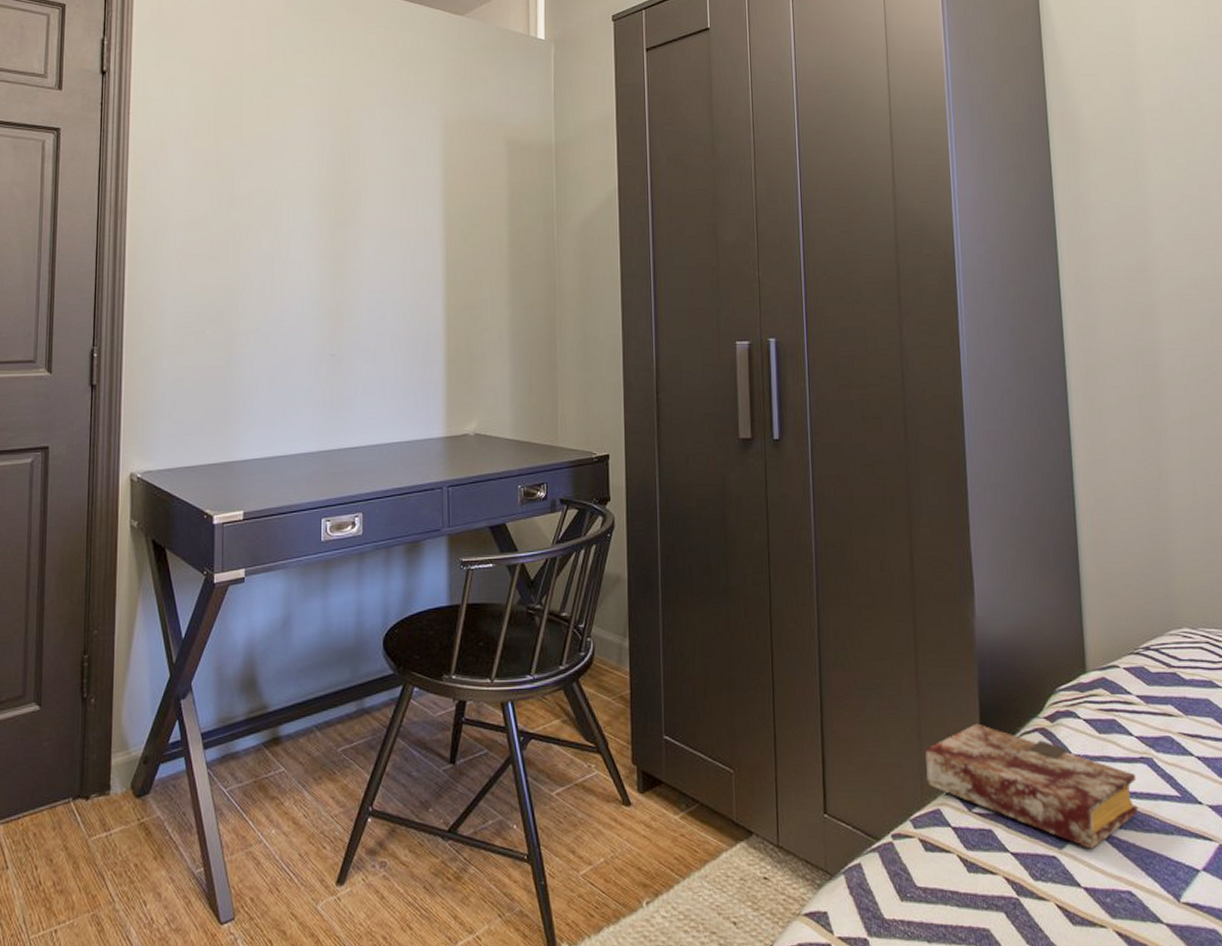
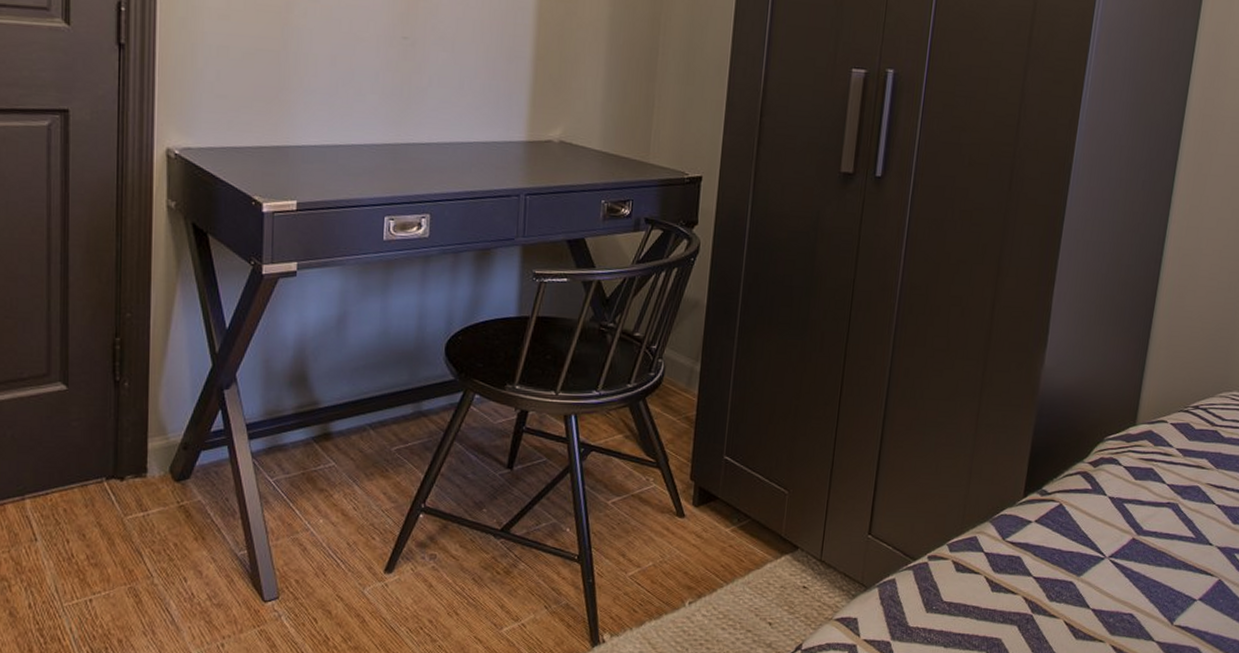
book: present [925,723,1138,850] -> none [969,464,1160,578]

